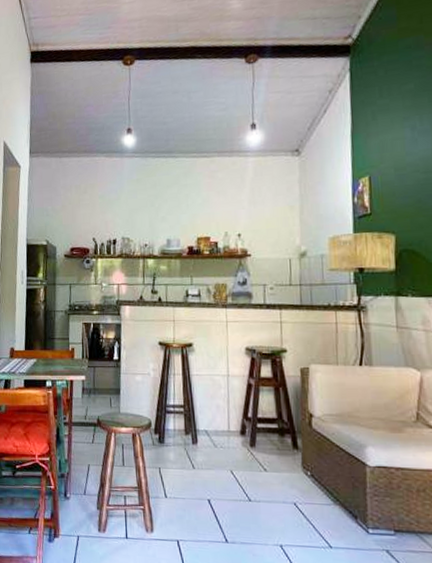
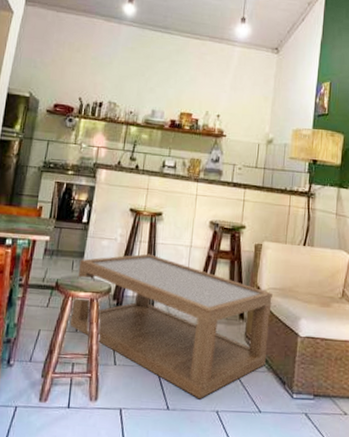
coffee table: none [115,386,330,533] -> present [69,253,273,400]

